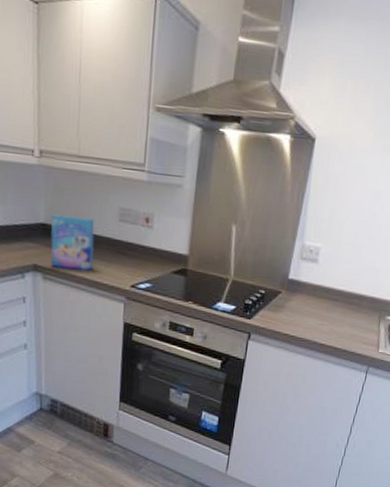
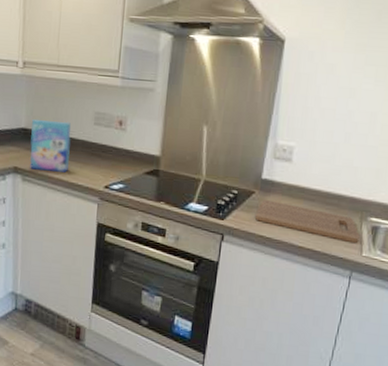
cutting board: none [281,299,377,341] -> present [255,199,360,244]

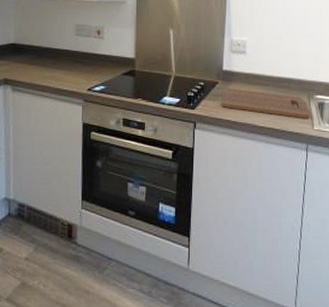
cereal box: present [29,120,71,173] -> none [18,34,55,80]

